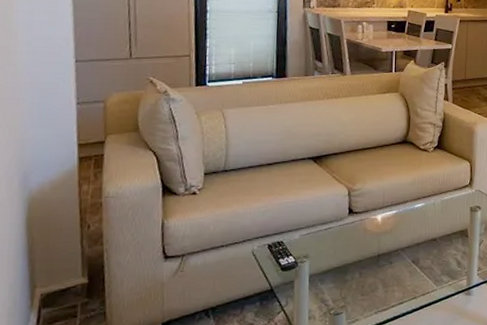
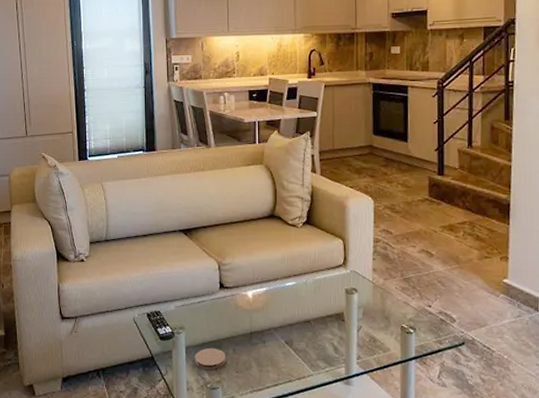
coaster: none [318,273,352,296] -> present [195,347,226,370]

